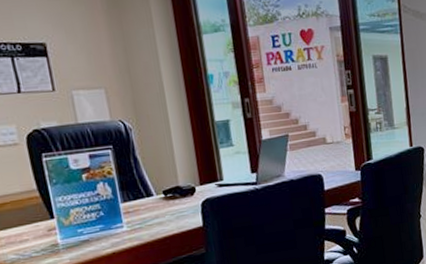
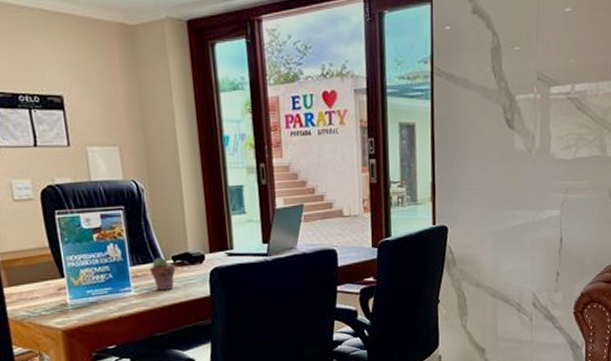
potted succulent: none [141,192,168,224] -> present [149,257,176,290]

